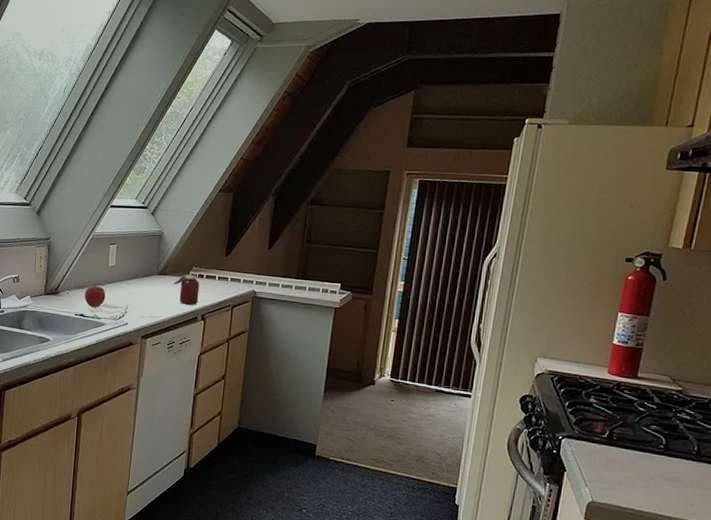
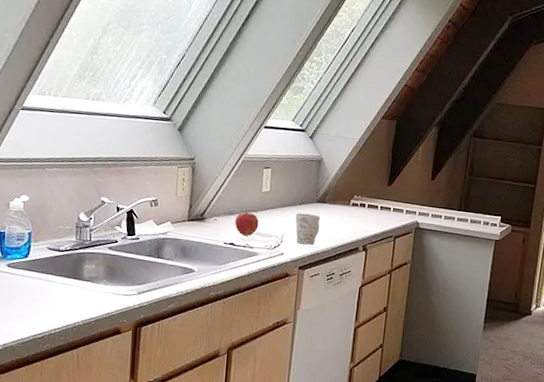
mug: none [138,285,162,315] -> present [295,213,321,245]
jar: present [172,275,200,305] -> none [332,203,361,235]

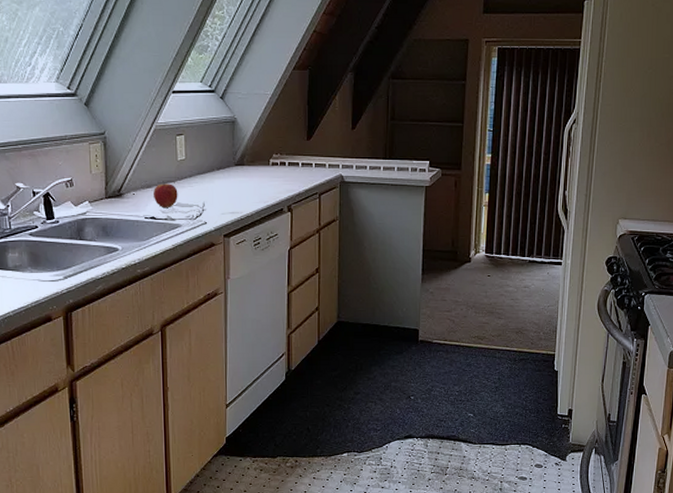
mug: present [295,213,321,245] -> none [214,178,241,211]

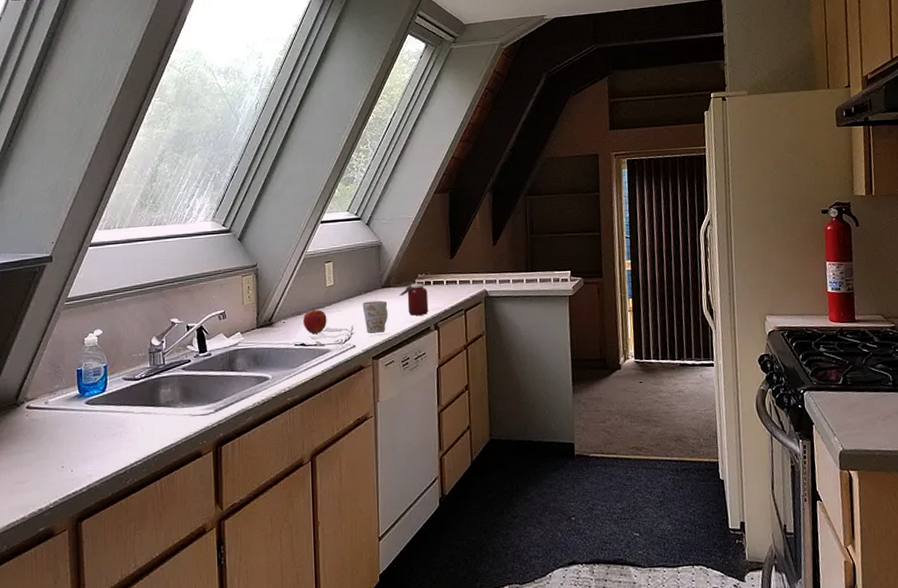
mug: none [214,178,241,211] -> present [362,300,389,333]
jar: none [252,163,282,196] -> present [398,283,429,316]

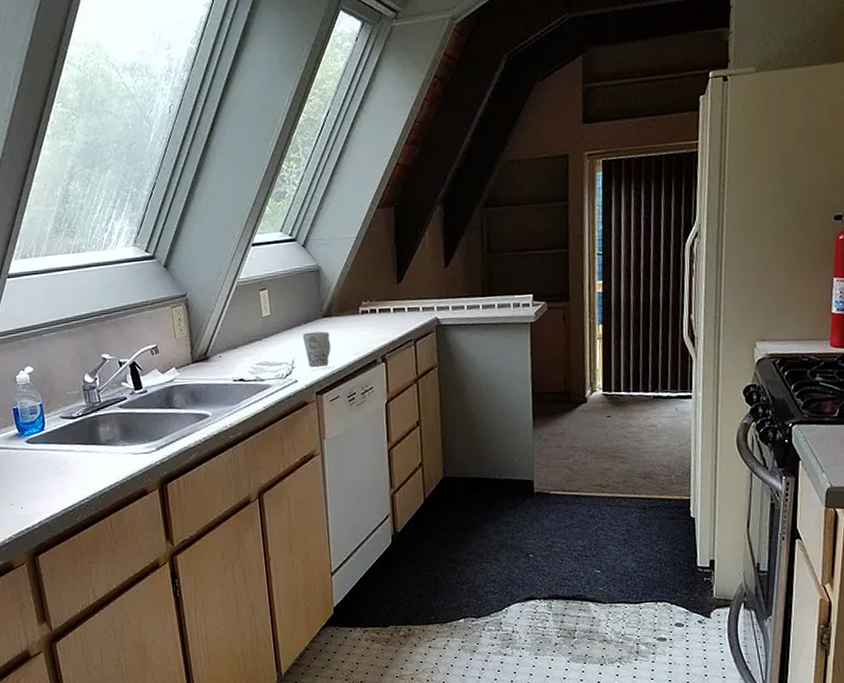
apple: present [302,309,327,334] -> none [239,342,266,368]
jar: present [398,283,429,316] -> none [341,311,375,347]

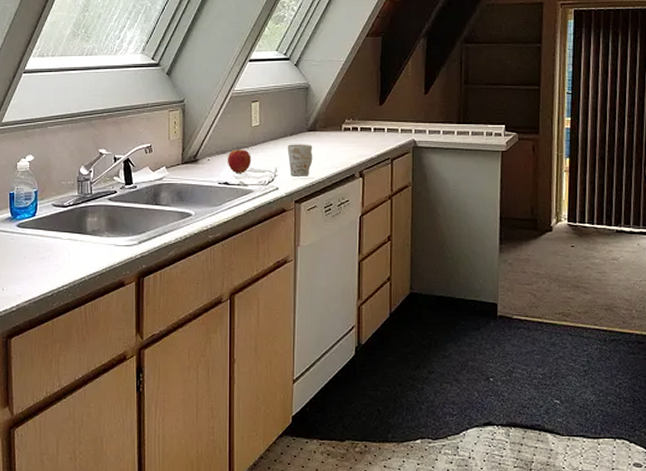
apple: none [239,342,266,368] -> present [227,149,251,173]

